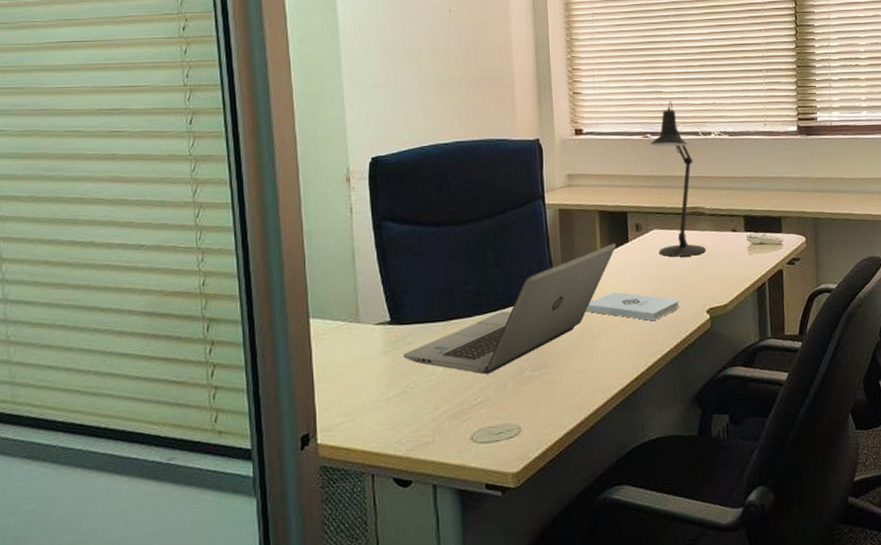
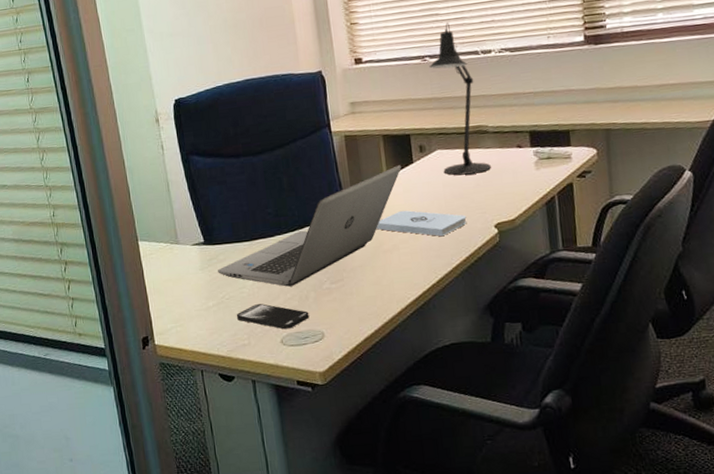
smartphone: none [420,394,506,424] -> present [236,304,309,330]

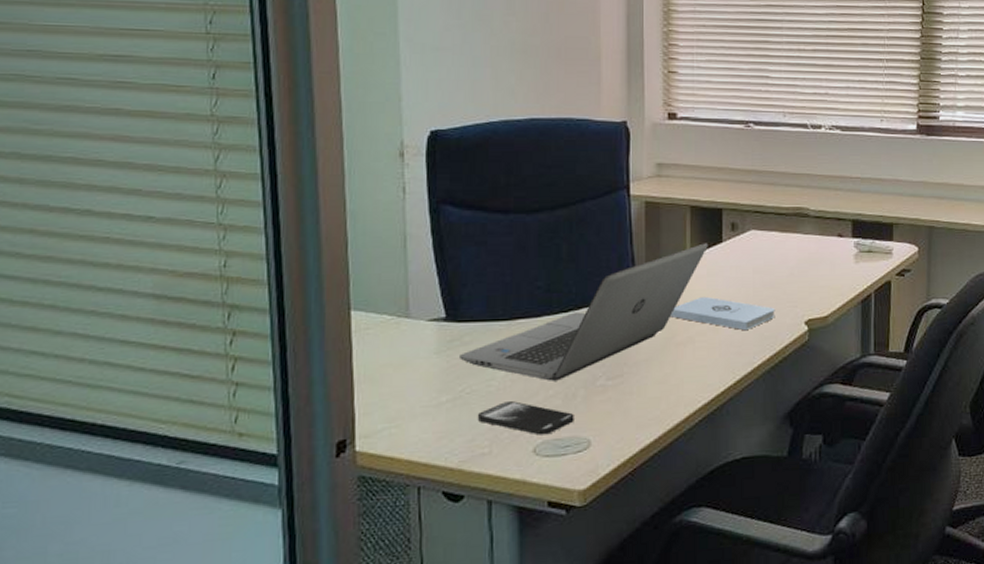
desk lamp: present [429,22,491,175] -> none [753,88,808,262]

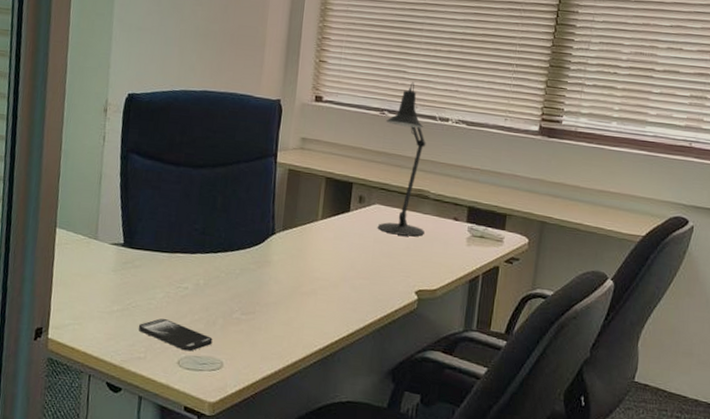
laptop: present [460,243,708,381] -> none [130,210,337,309]
notepad: present [670,296,775,331] -> none [299,256,390,292]
desk lamp: none [753,88,808,262] -> present [377,82,426,237]

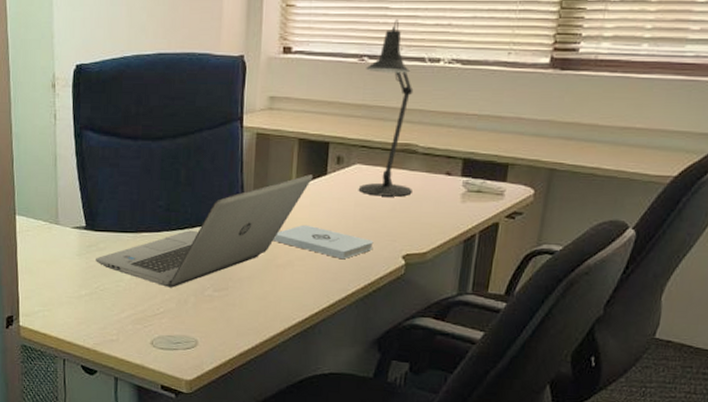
laptop: none [130,210,337,309] -> present [96,174,313,288]
smartphone: present [138,318,213,352] -> none [108,300,185,331]
notepad: none [299,256,390,292] -> present [273,224,374,260]

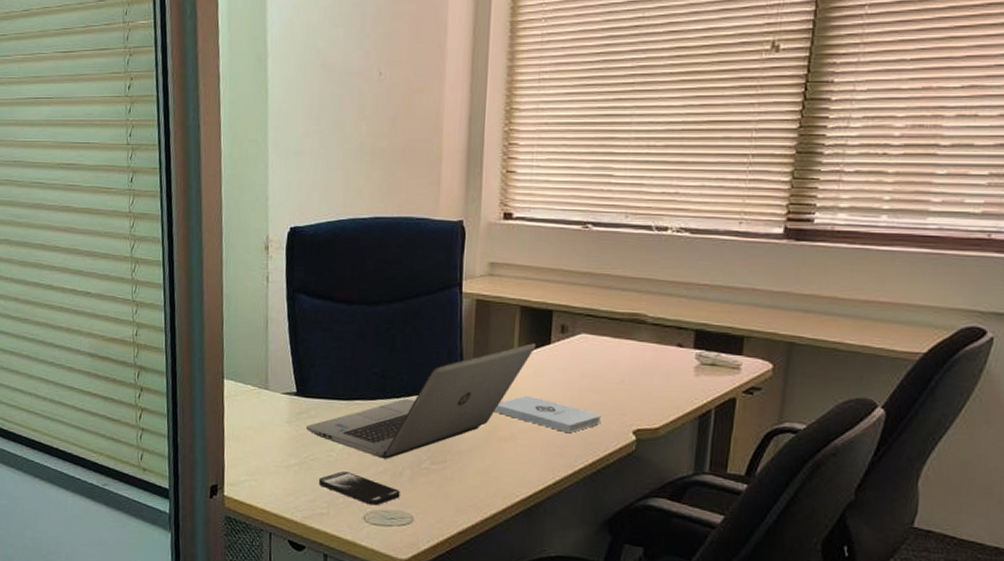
smartphone: none [108,300,185,331] -> present [318,471,400,506]
desk lamp: present [358,19,414,197] -> none [584,187,642,369]

